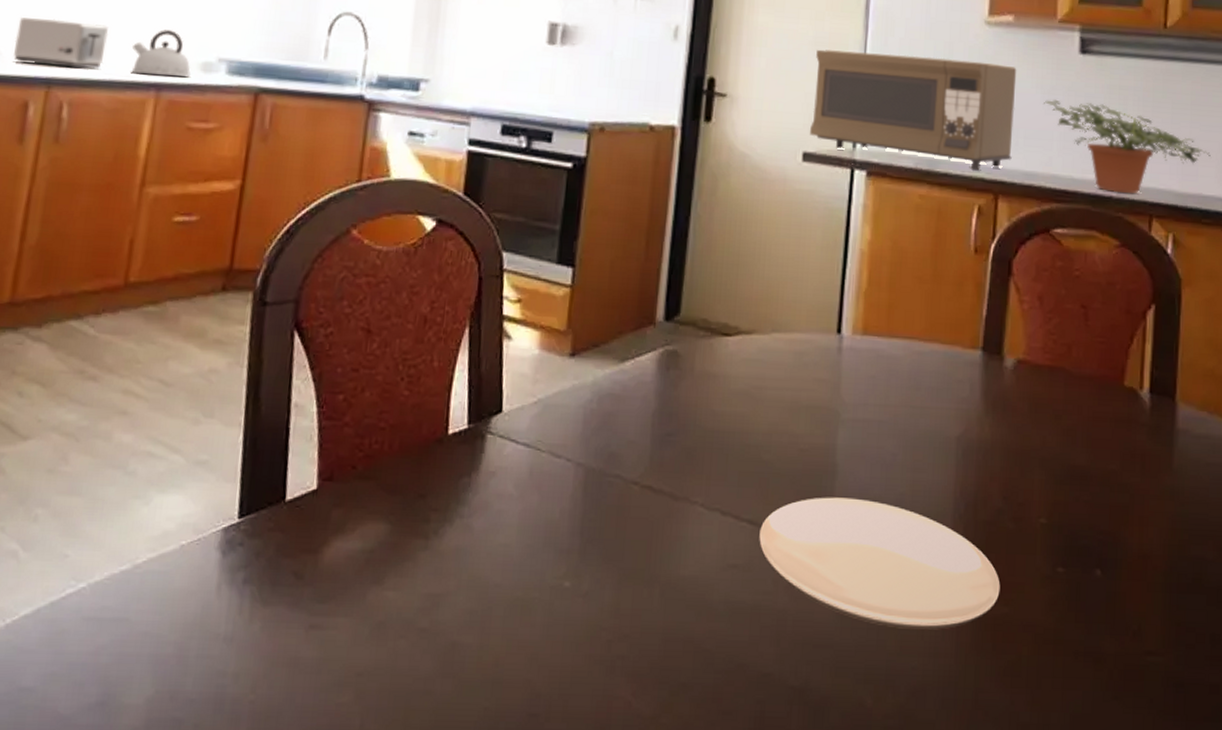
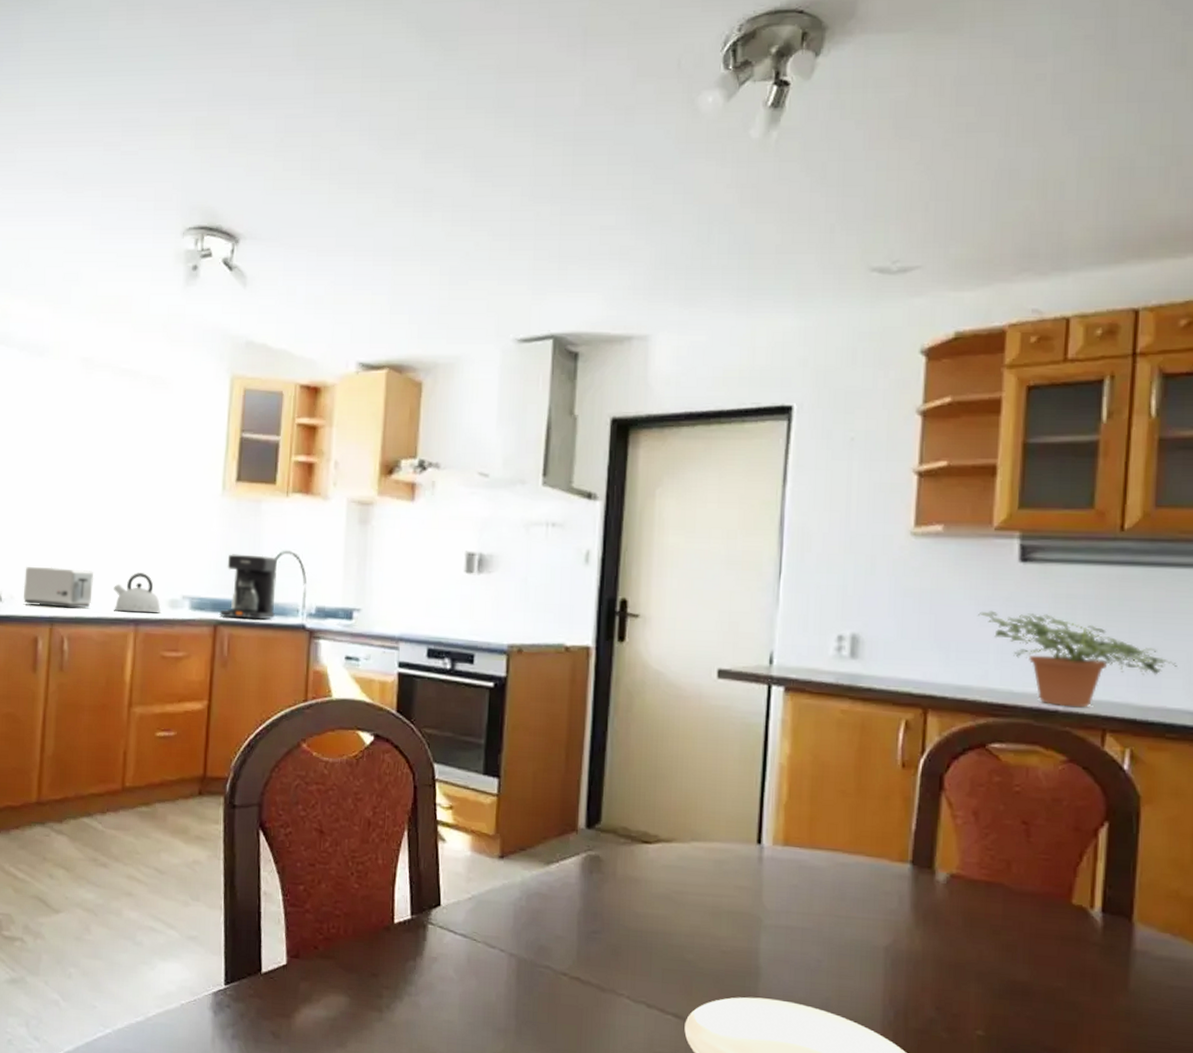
coffee maker: none [262,13,336,88] -> present [219,554,277,620]
microwave: present [810,49,1017,171] -> none [725,568,947,685]

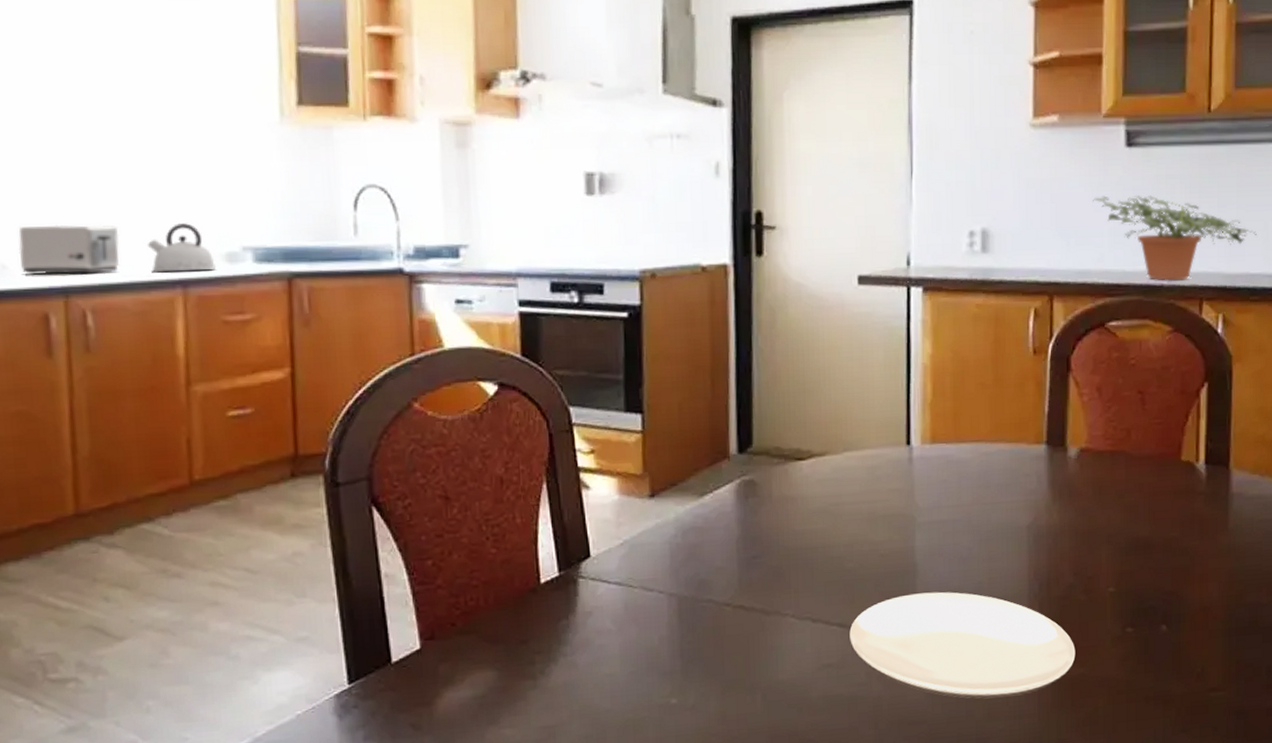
coffee maker: present [219,554,277,620] -> none [293,191,364,268]

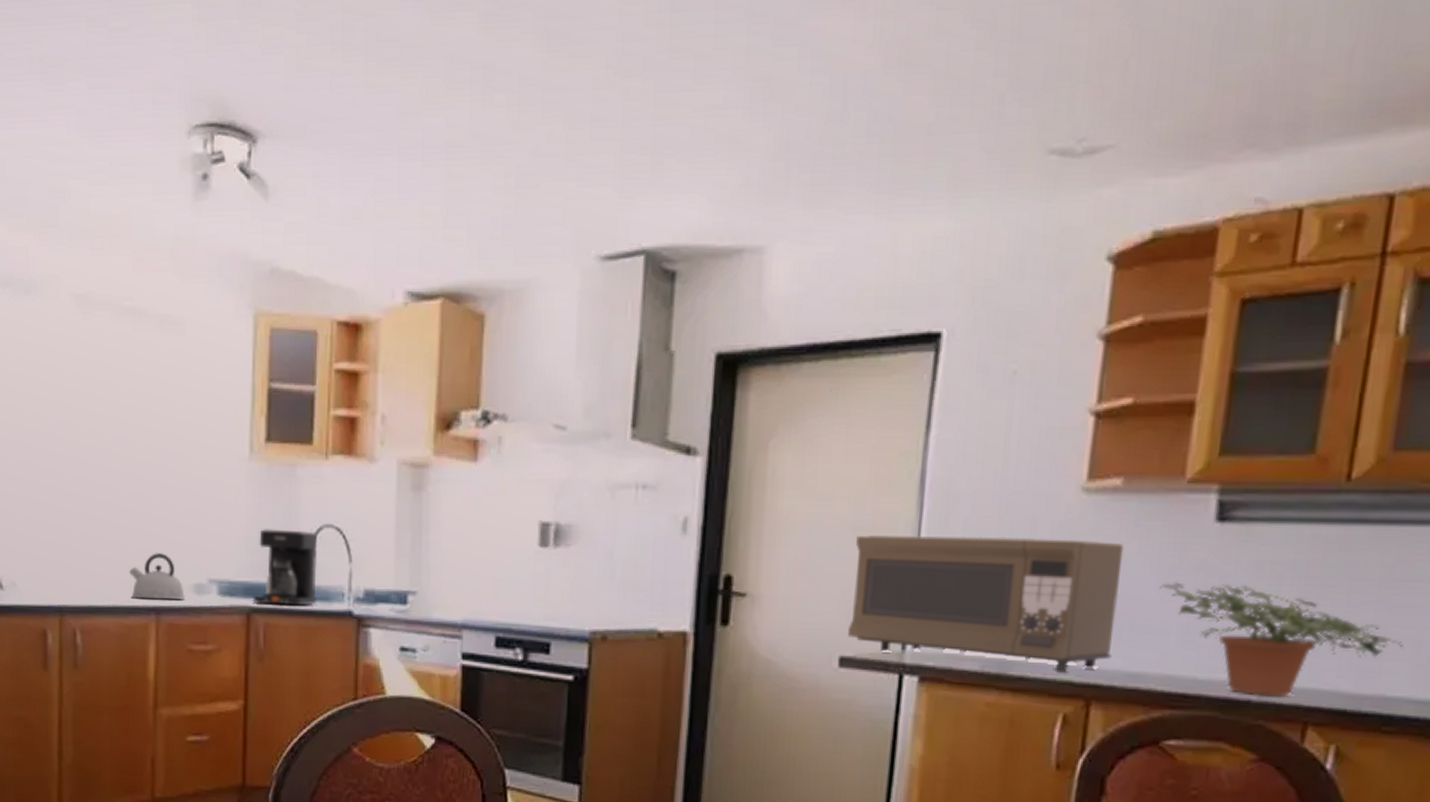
toaster: present [18,225,120,275] -> none [26,548,106,596]
coffee maker: none [293,191,364,268] -> present [253,529,317,606]
microwave: none [862,166,1065,275] -> present [848,535,1124,673]

